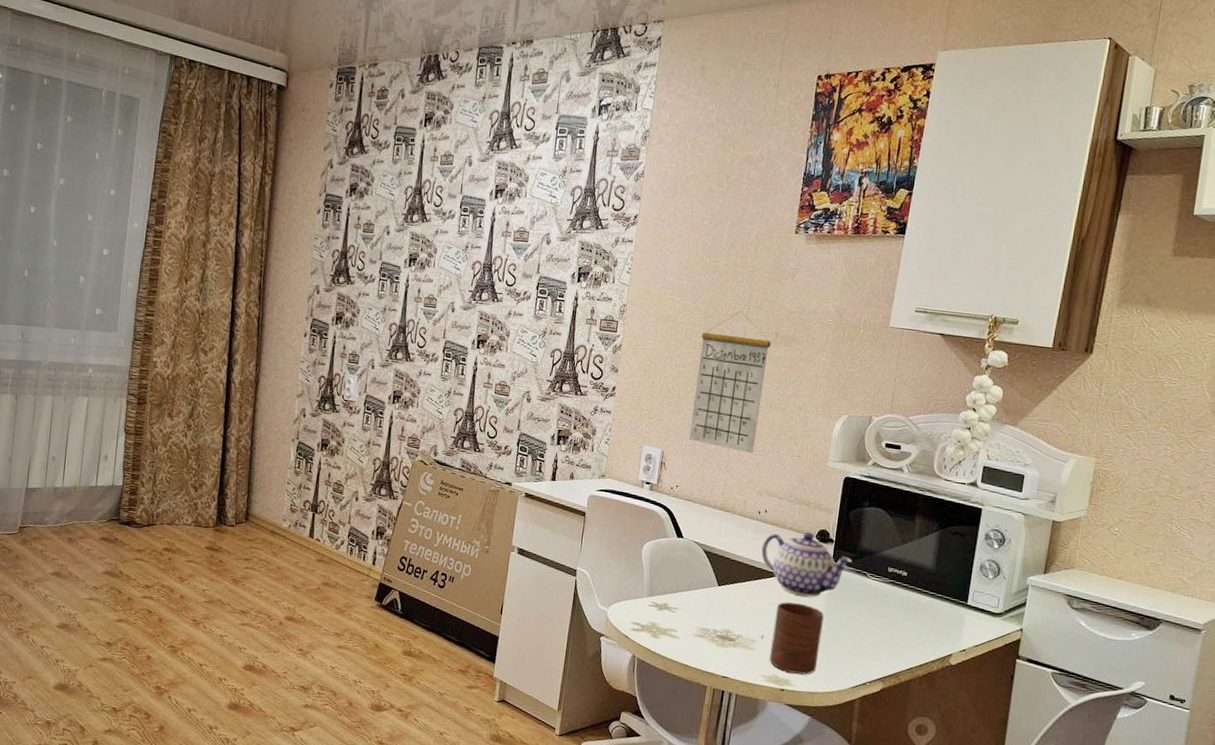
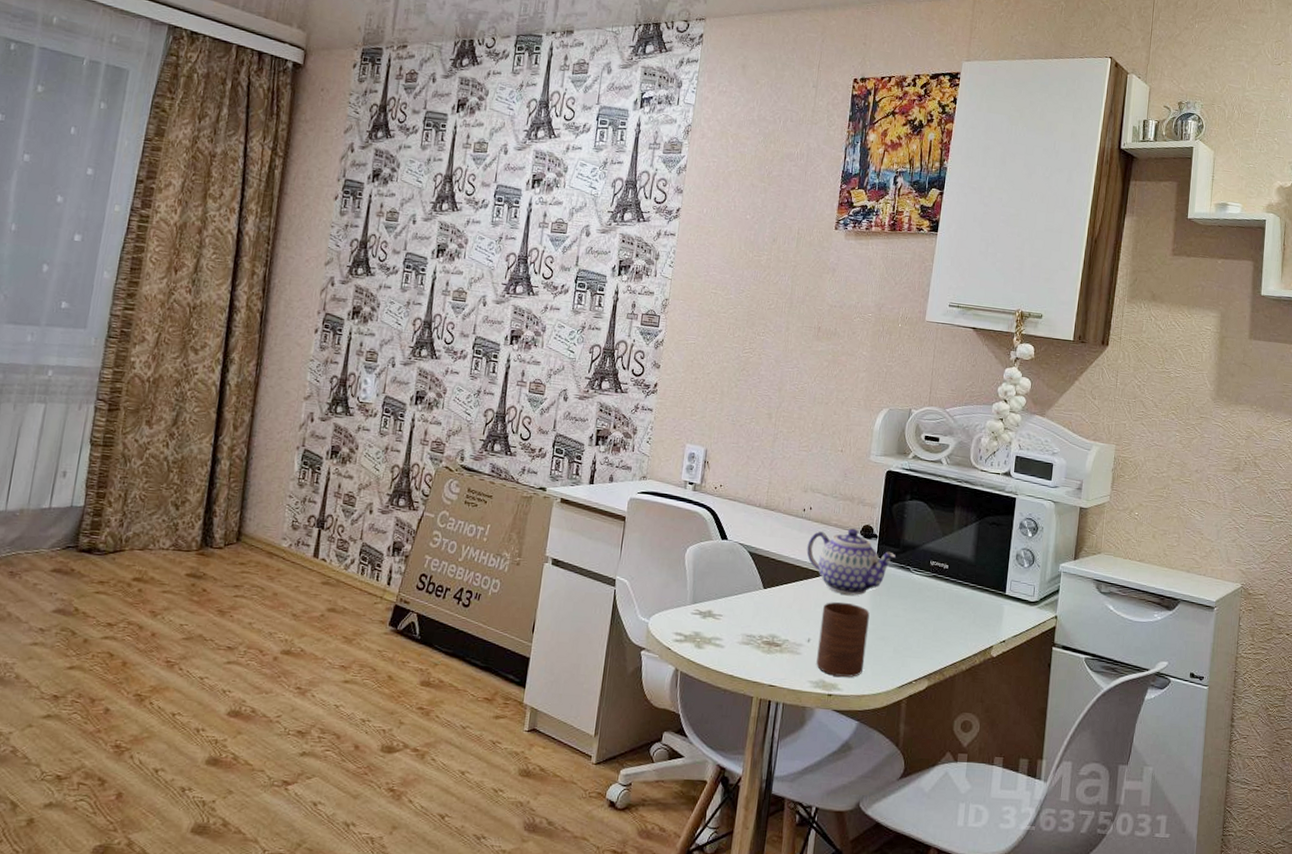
calendar: present [688,311,771,453] -> none [732,305,813,449]

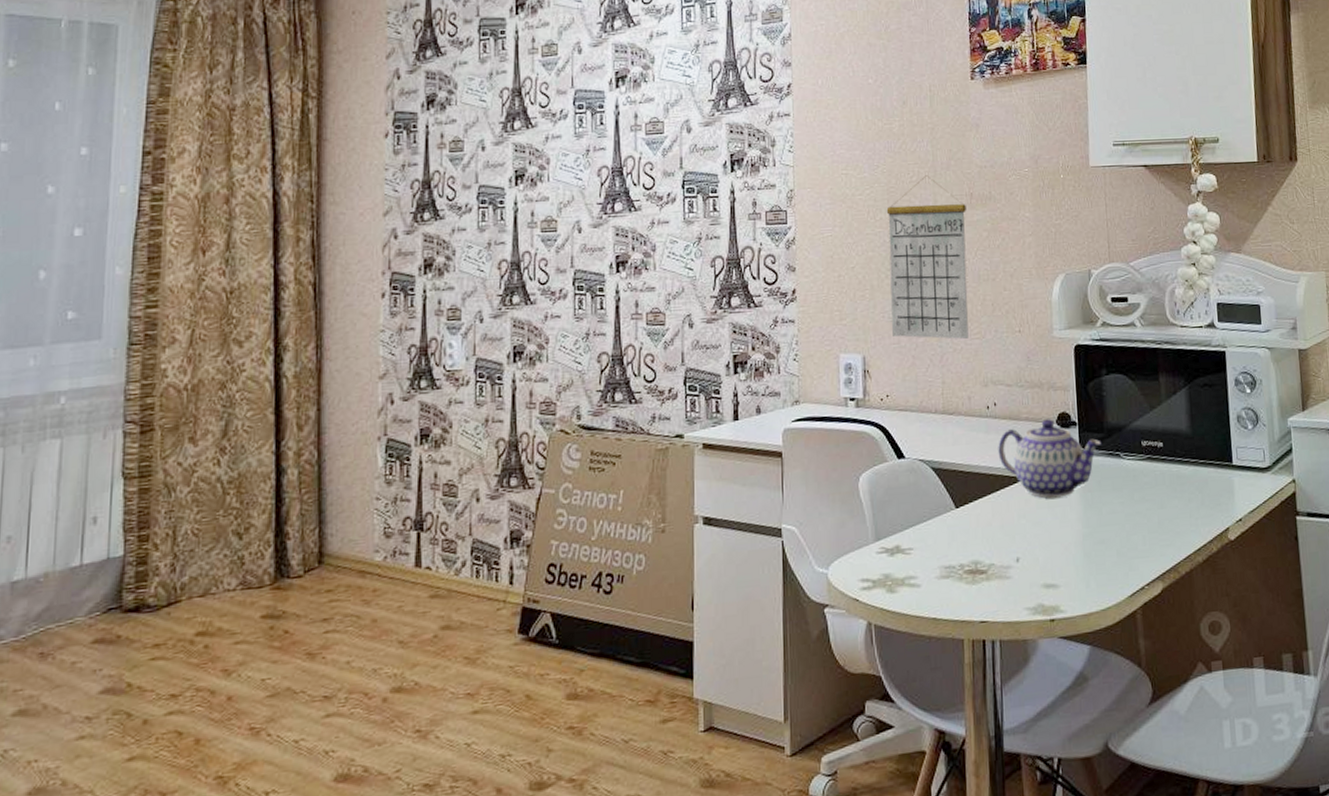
calendar: none [732,305,813,449] -> present [886,175,969,339]
cup: present [816,601,870,677] -> none [1027,507,1086,597]

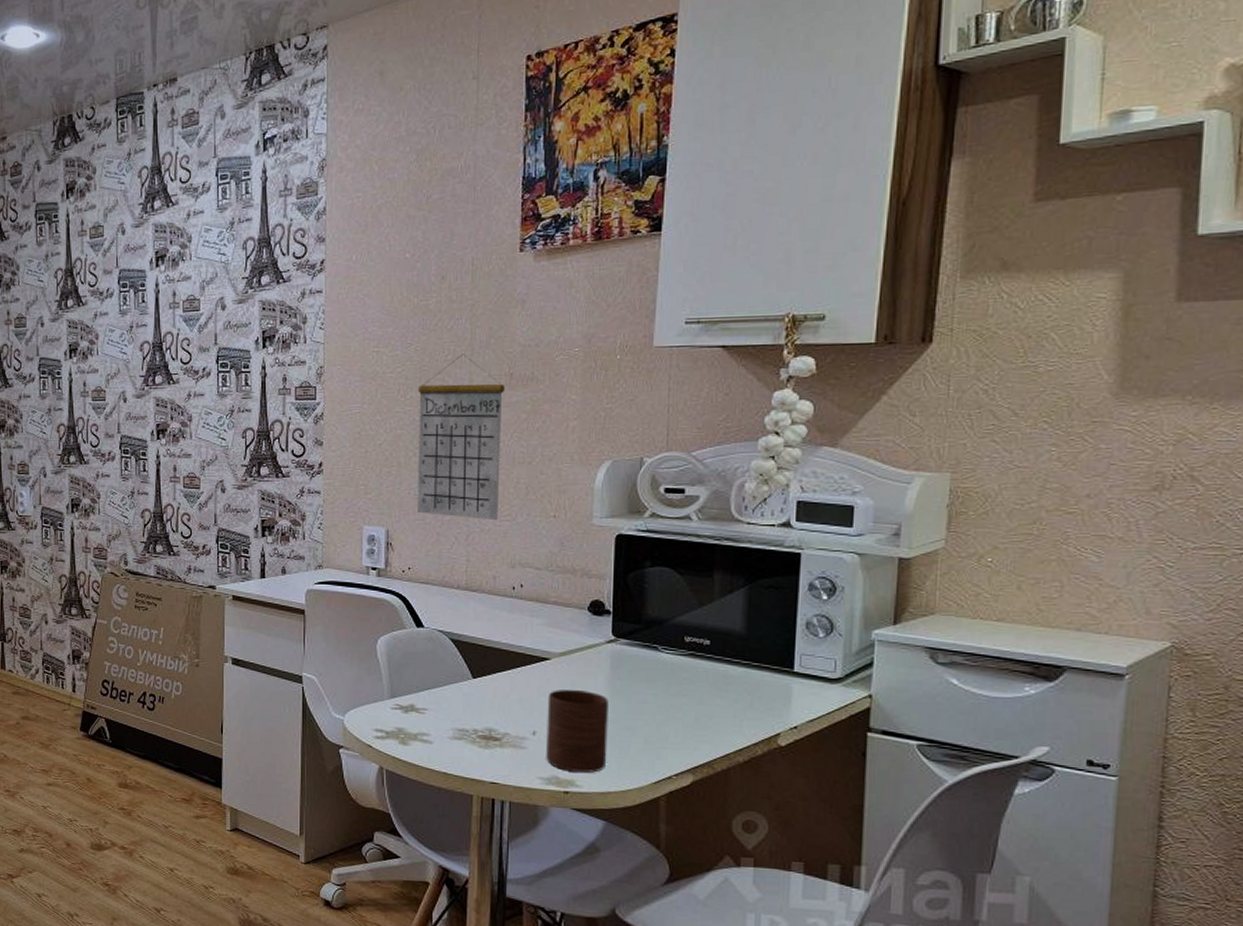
teapot: present [998,419,1101,499] -> none [521,605,637,681]
cup: none [1027,507,1086,597] -> present [546,689,609,773]

